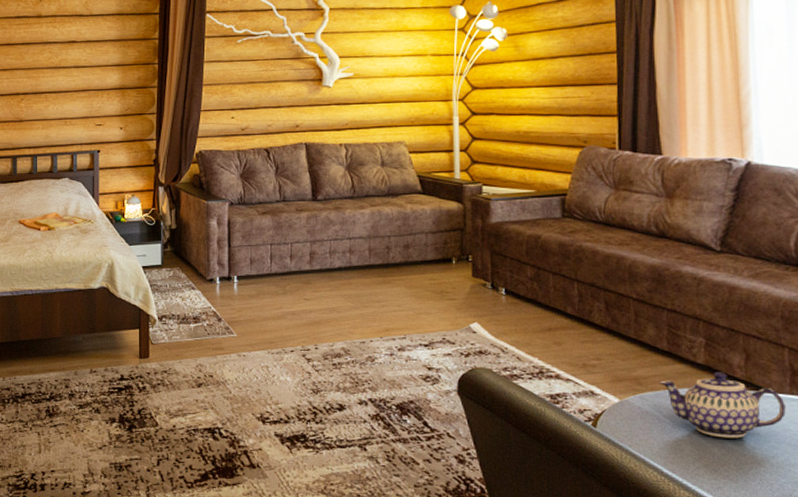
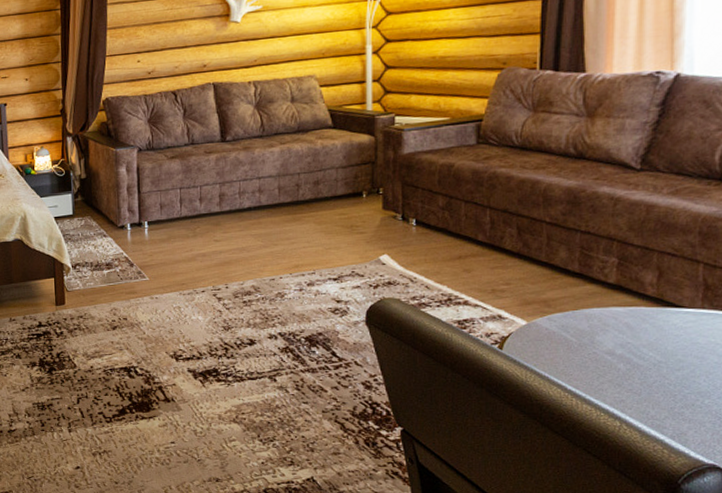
teapot: present [660,372,786,439] -> none [569,290,696,354]

